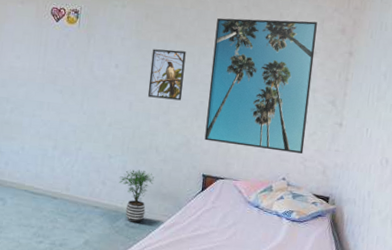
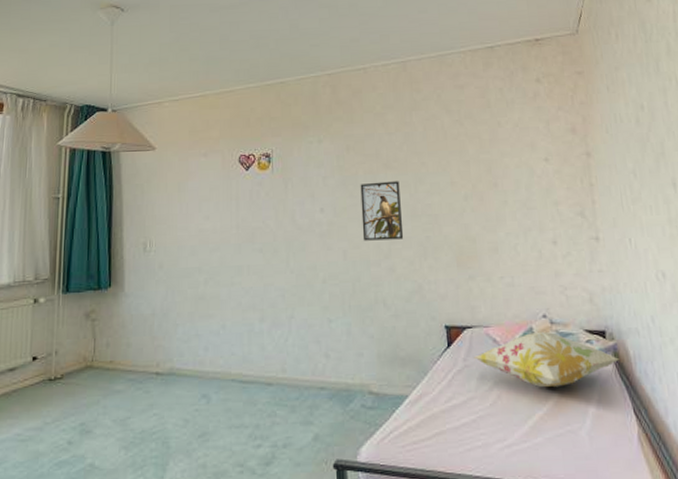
potted plant: present [118,169,155,223] -> none [344,331,388,402]
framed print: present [204,18,317,154] -> none [428,125,561,283]
decorative pillow: none [220,190,336,234] -> present [473,331,620,388]

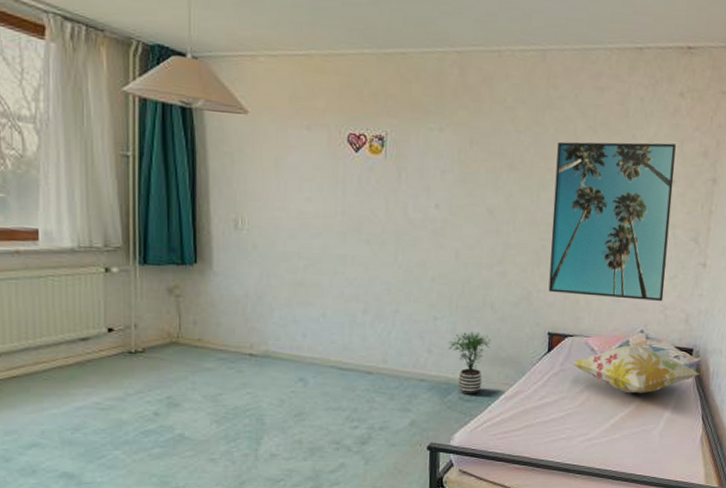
potted plant: none [344,331,388,402] -> present [447,331,492,395]
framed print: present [360,181,404,241] -> none [477,183,522,246]
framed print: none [428,125,561,283] -> present [548,141,676,301]

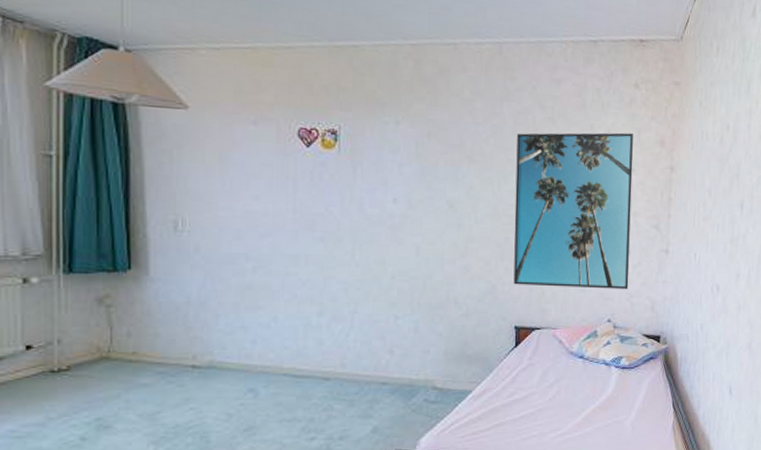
potted plant: present [447,331,492,395] -> none [410,329,456,396]
decorative pillow: present [570,345,701,394] -> none [538,334,669,385]

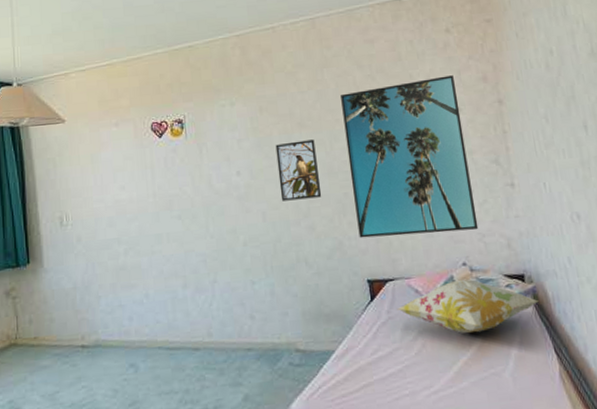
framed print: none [438,175,483,239] -> present [275,139,322,201]
decorative pillow: none [538,334,669,385] -> present [397,279,540,333]

